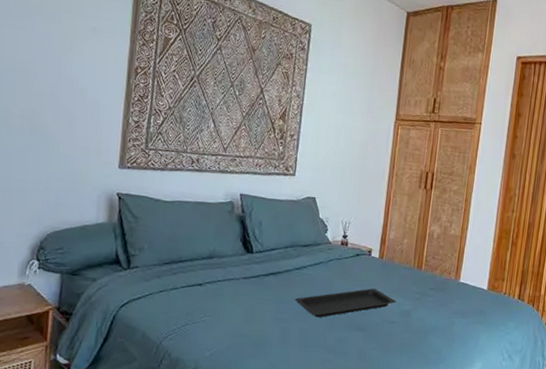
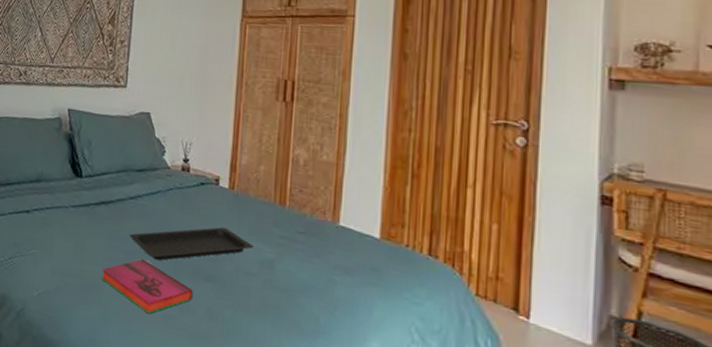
hardback book: none [269,317,347,361] -> present [102,258,193,314]

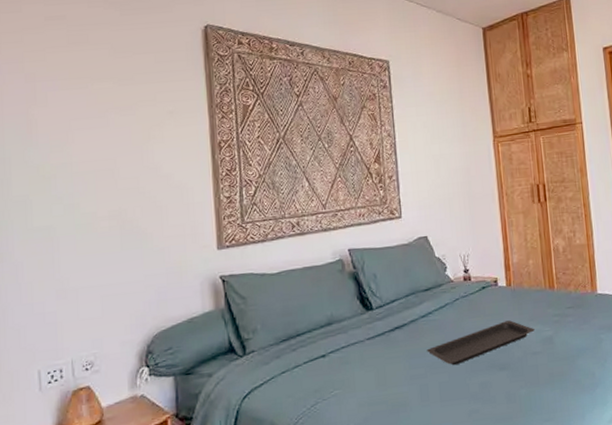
hardback book: present [102,258,193,314] -> none [407,367,491,415]

